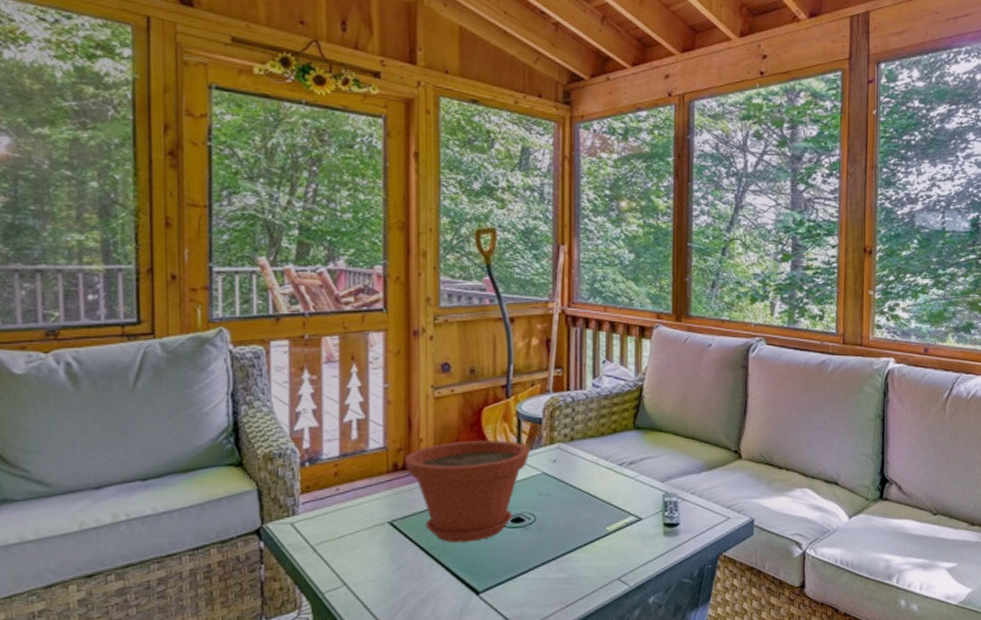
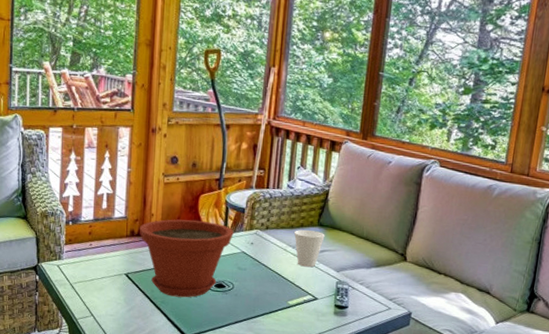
cup: none [606,435,643,482] -> present [294,229,325,268]

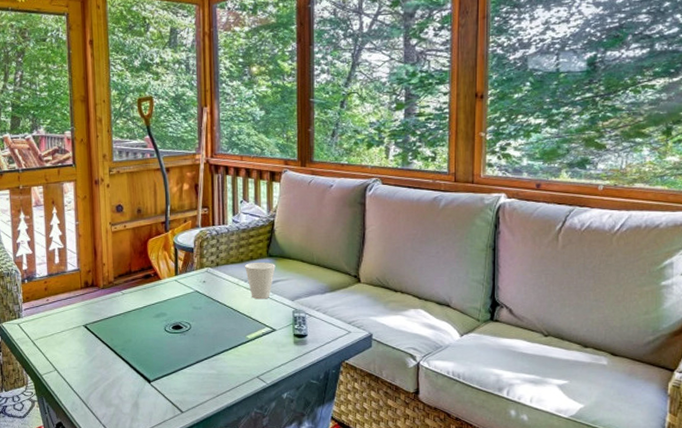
plant pot: present [139,219,234,298] -> none [92,264,185,343]

